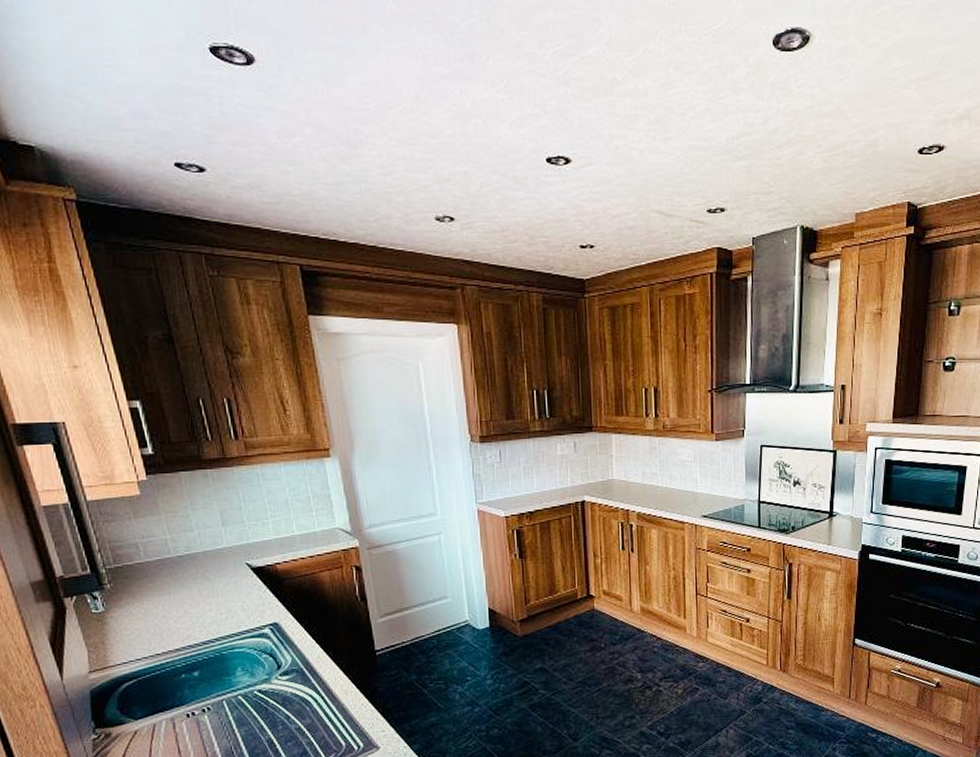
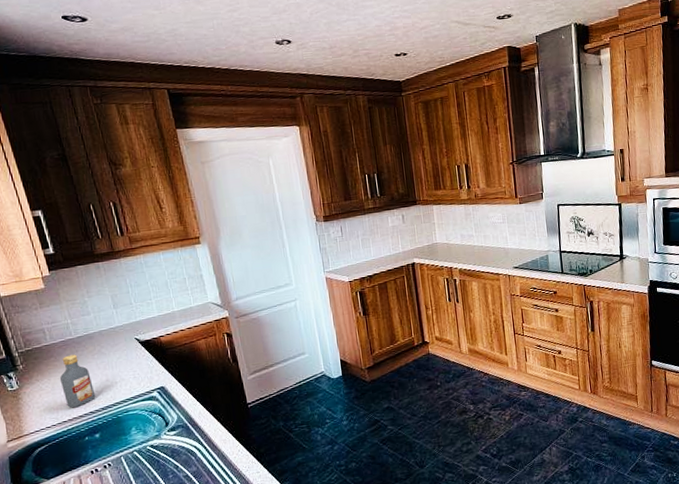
vodka: none [154,577,196,640] -> present [59,354,96,408]

